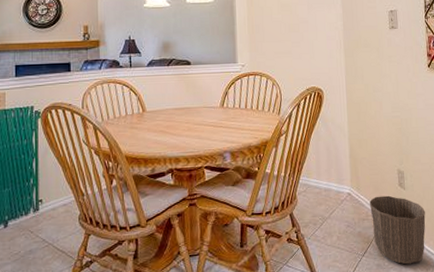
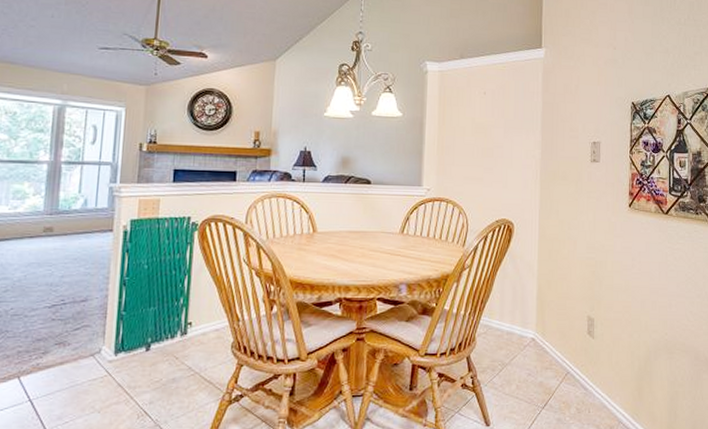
waste basket: present [370,195,426,265] -> none [555,344,614,421]

